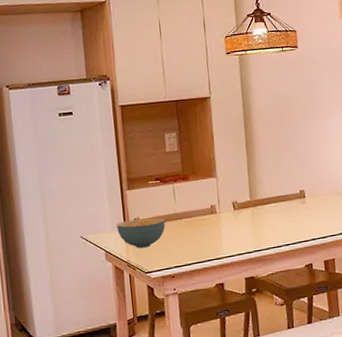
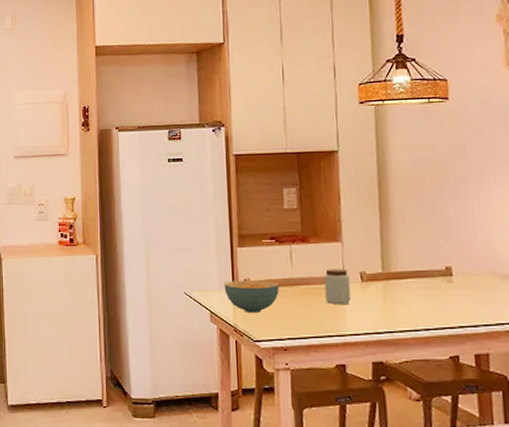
peanut butter: none [203,200,226,233] -> present [324,268,351,305]

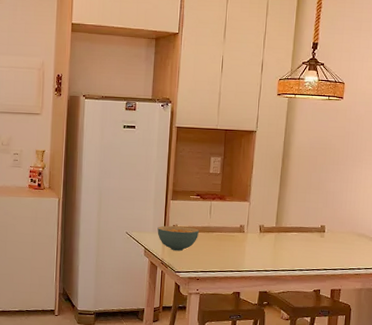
peanut butter: present [324,268,351,305] -> none [232,221,252,249]

